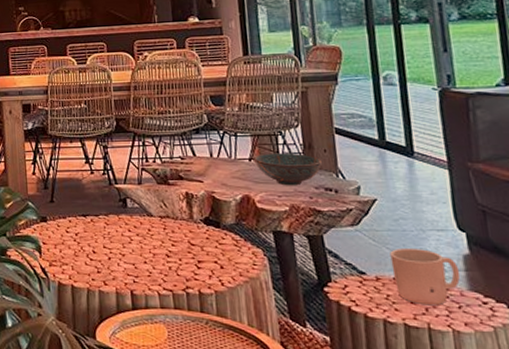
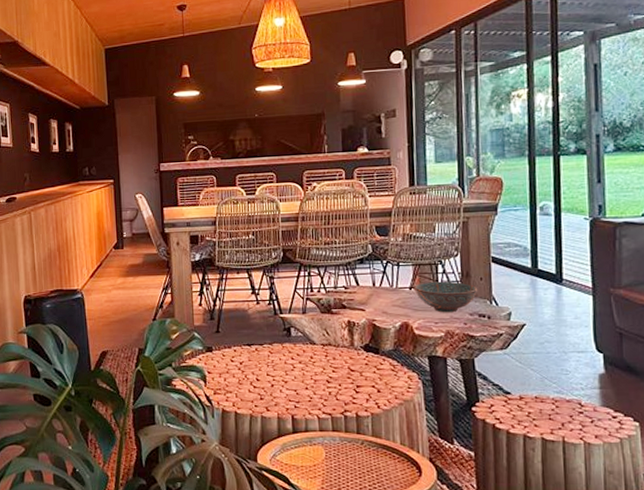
mug: present [390,247,461,305] -> none [534,368,595,420]

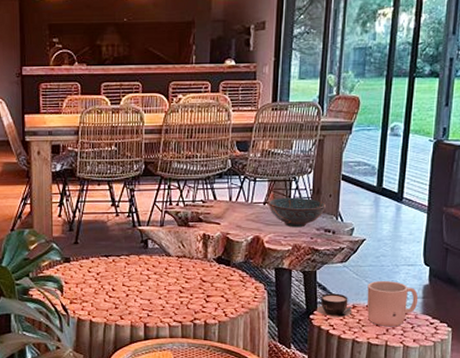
teacup: none [478,383,520,410] -> present [316,293,353,318]
mug: none [534,368,595,420] -> present [367,280,419,326]

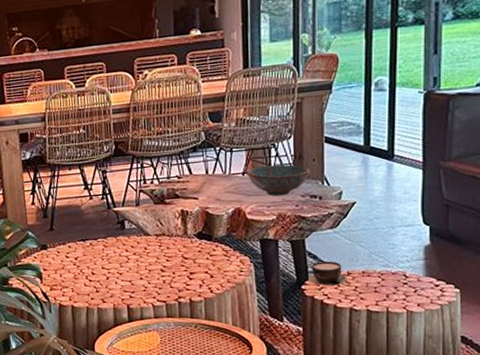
mug: present [367,280,419,326] -> none [362,243,420,292]

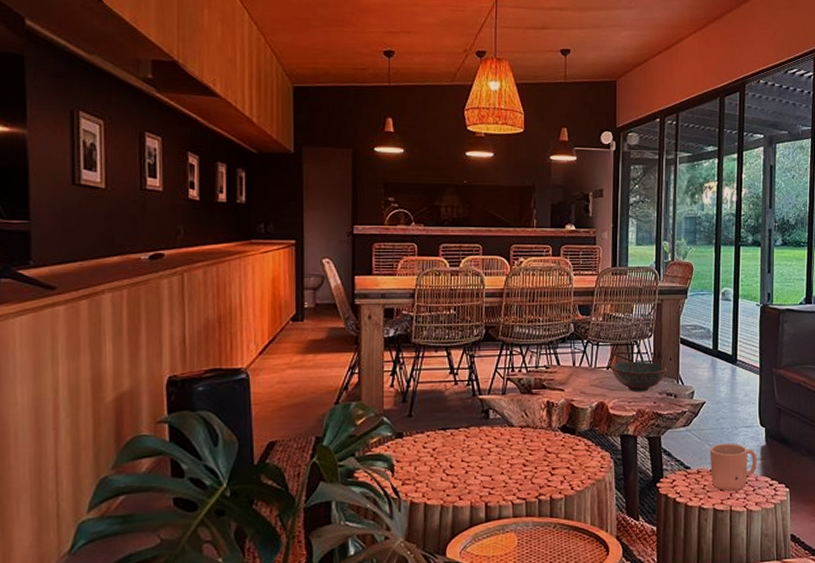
teacup: present [307,261,348,287] -> none [662,459,697,485]
mug: none [362,243,420,292] -> present [710,443,757,491]

